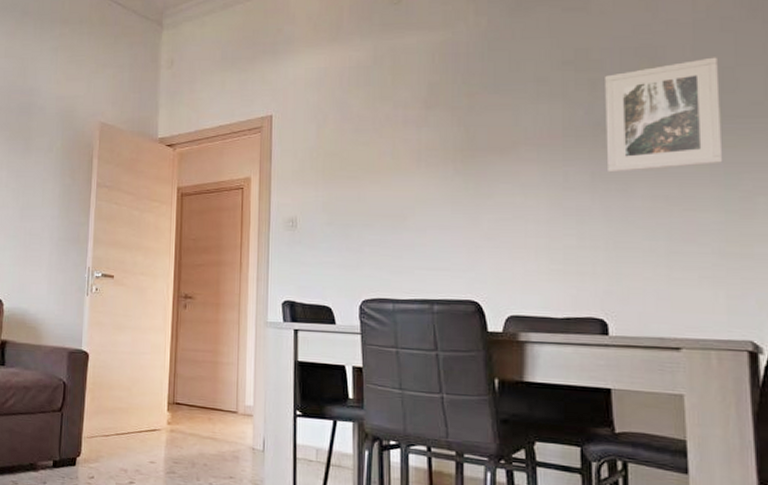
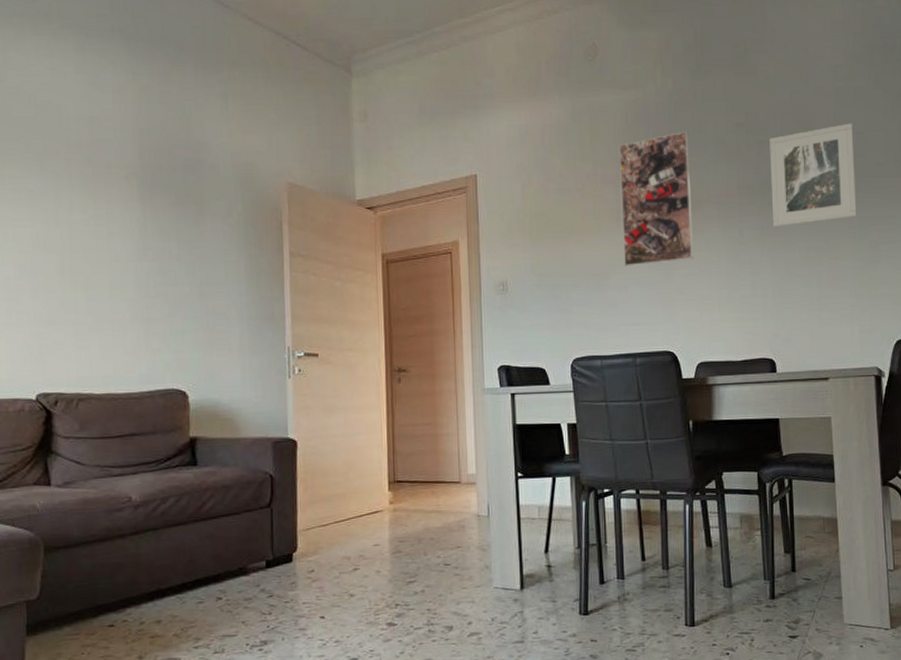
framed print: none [423,70,506,209] -> present [619,131,694,266]

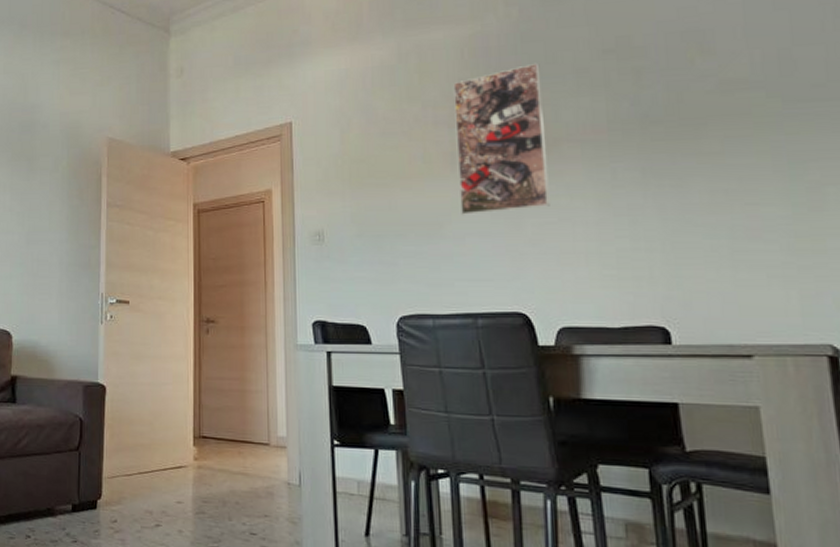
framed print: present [770,123,857,228] -> none [650,38,786,168]

